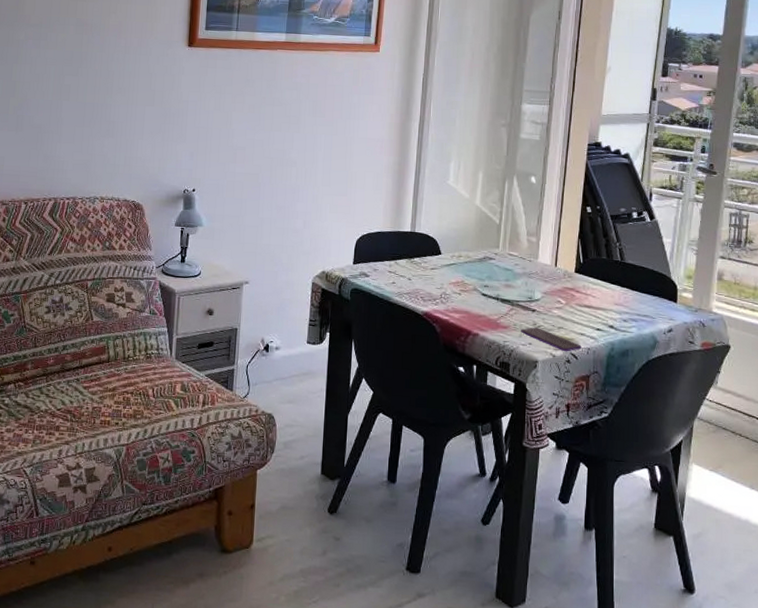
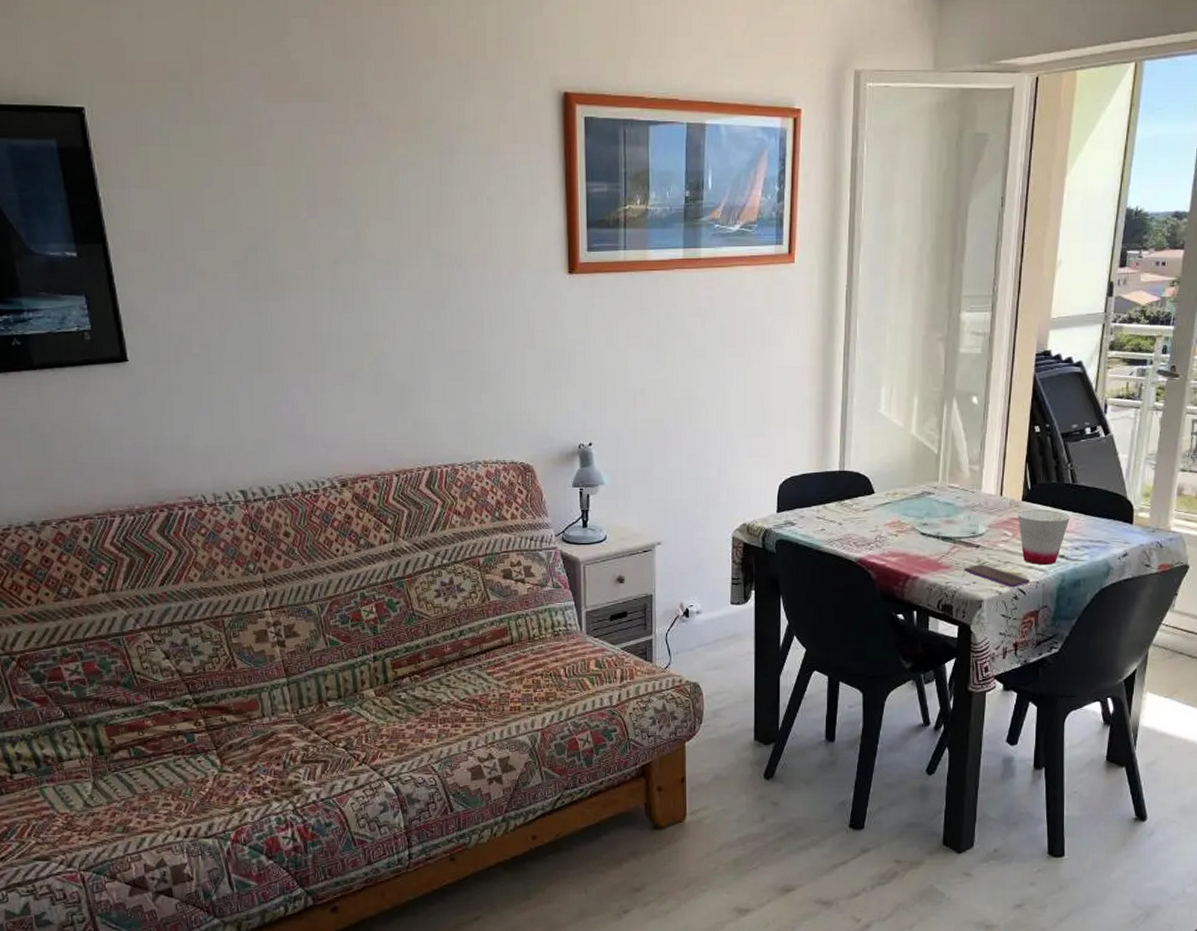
cup: none [571,281,620,334] -> present [1018,509,1071,566]

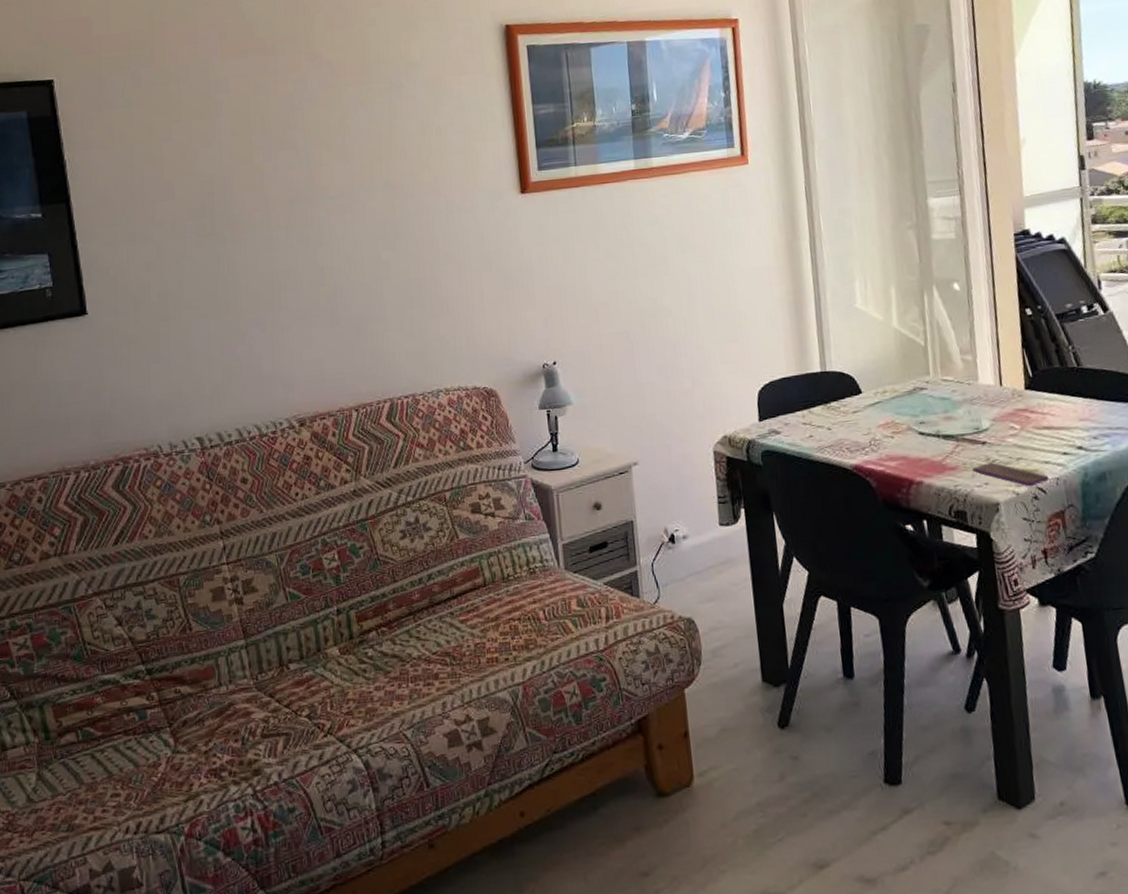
cup: present [1018,509,1071,566] -> none [1022,397,1083,459]

